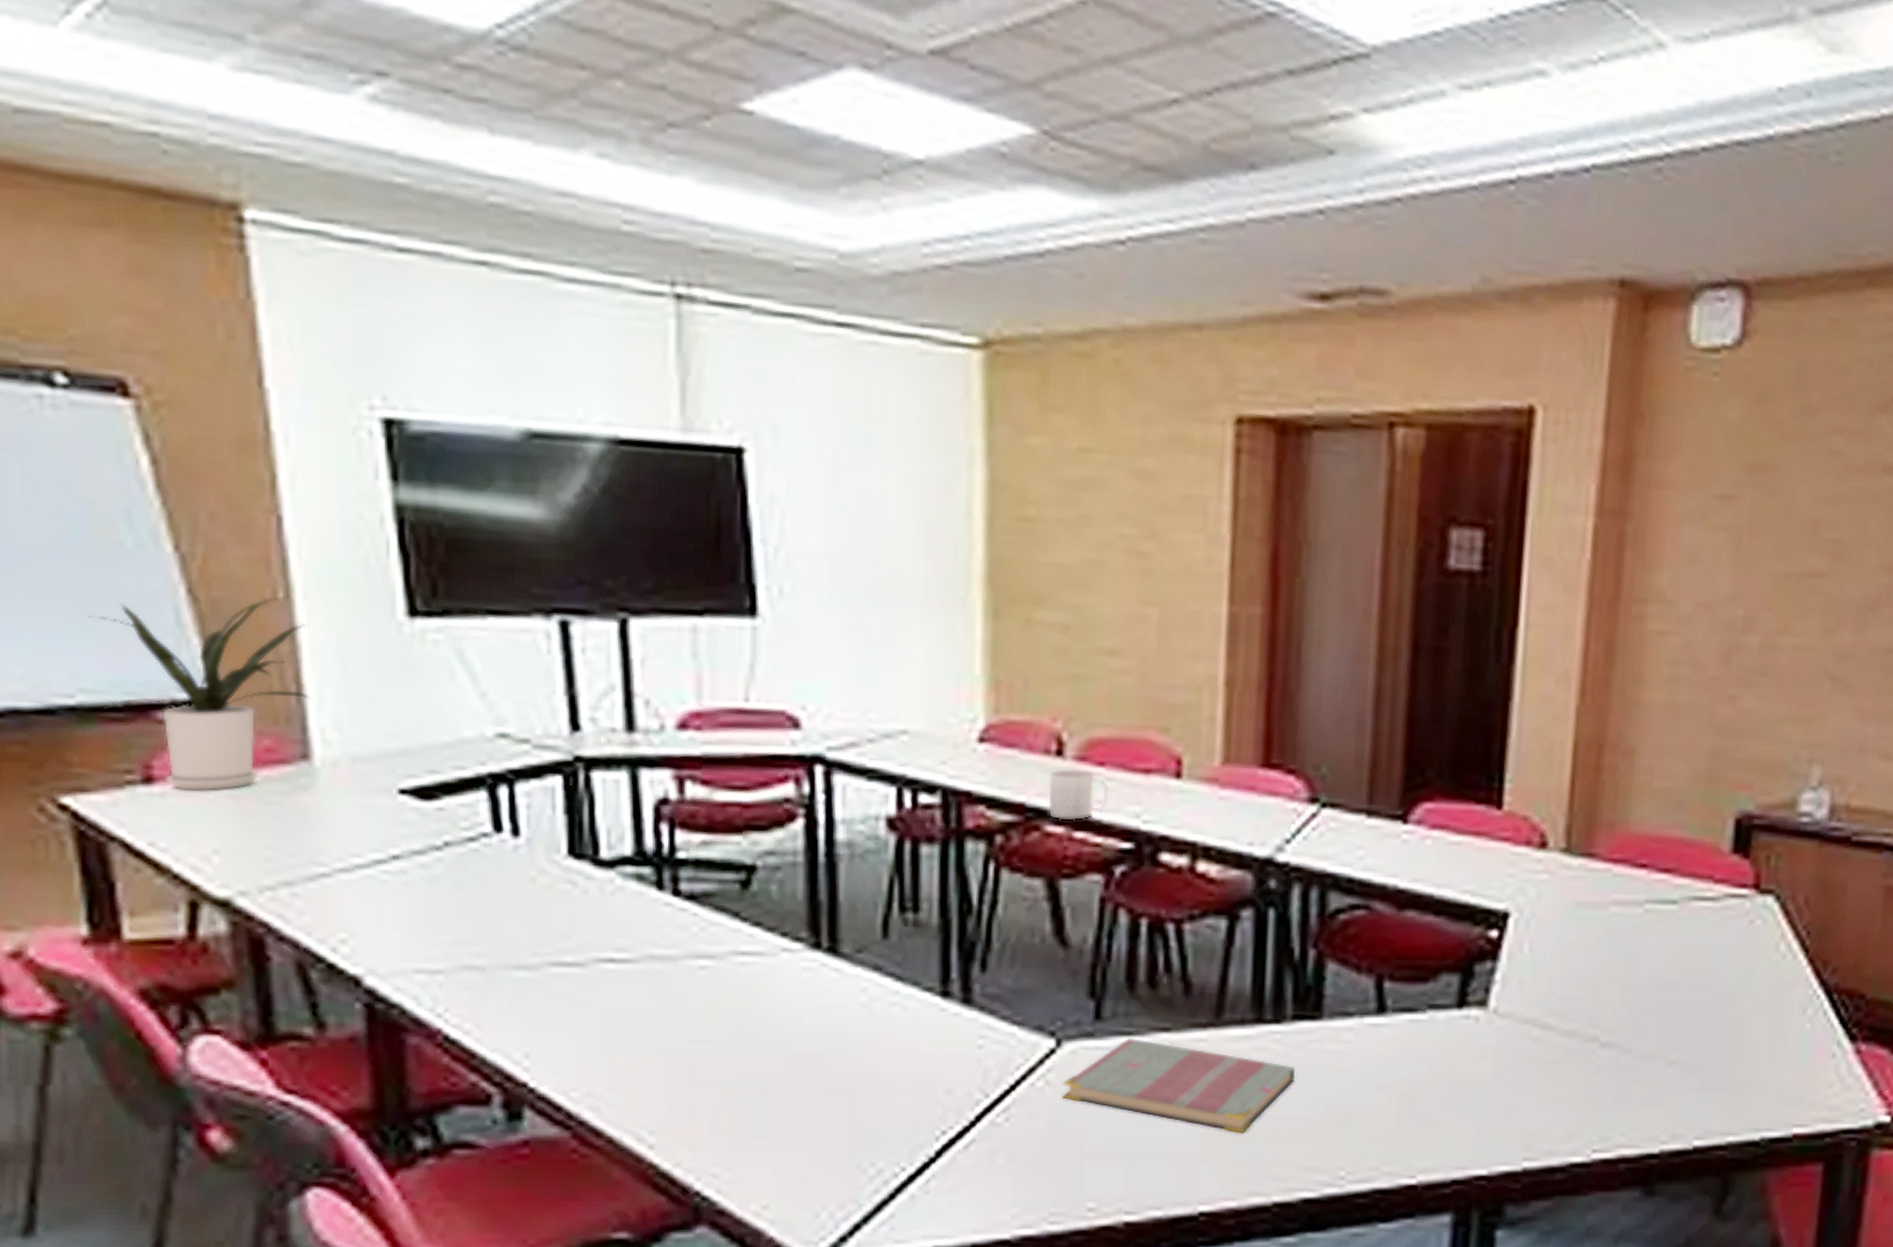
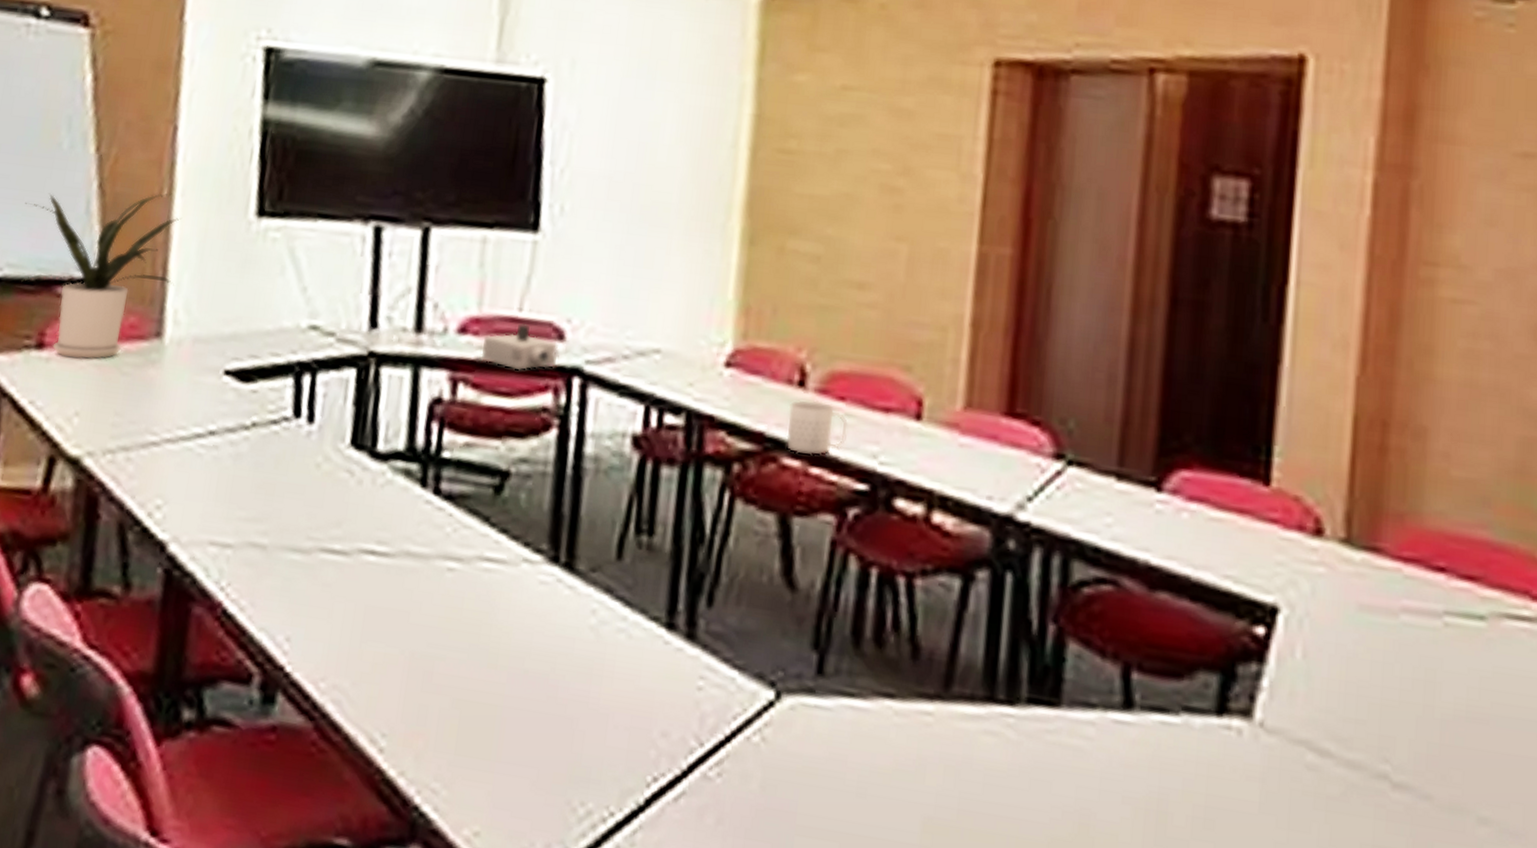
projector: none [707,713,794,763] -> present [480,323,558,371]
binder: present [1061,1037,1296,1134] -> none [776,699,1028,832]

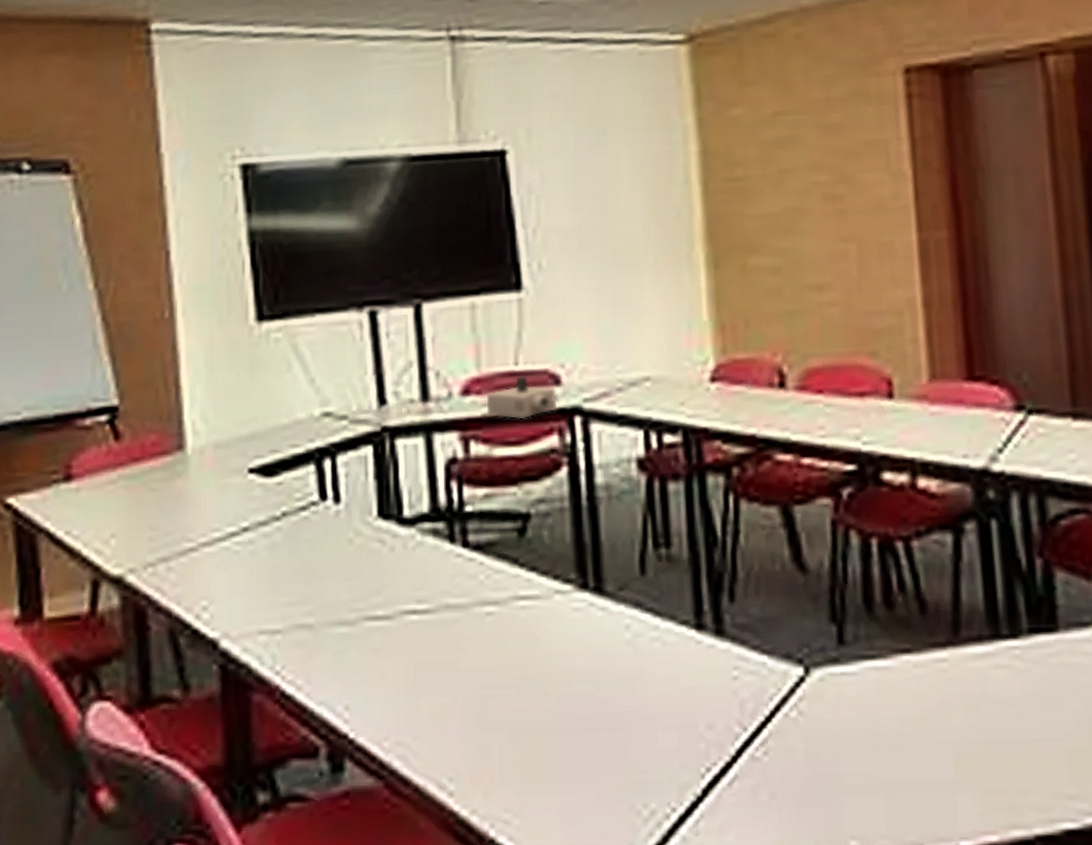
house plant: present [21,193,181,359] -> none [33,314,188,485]
mug: present [786,400,848,456] -> none [774,397,830,449]

